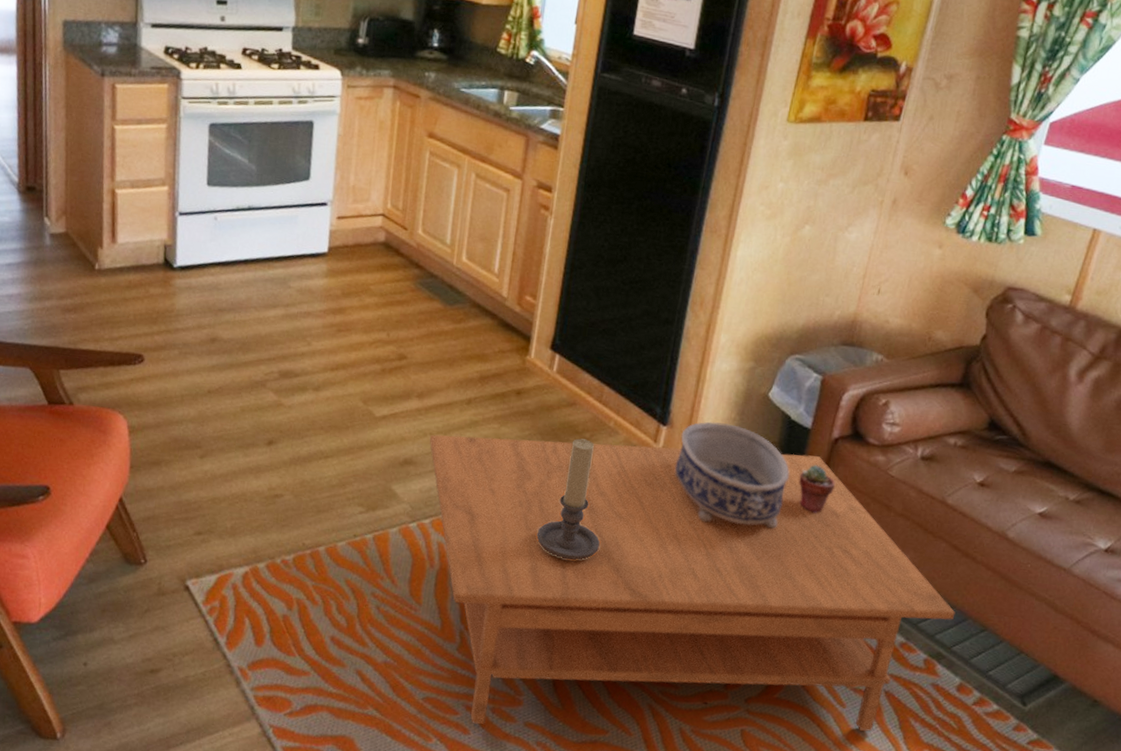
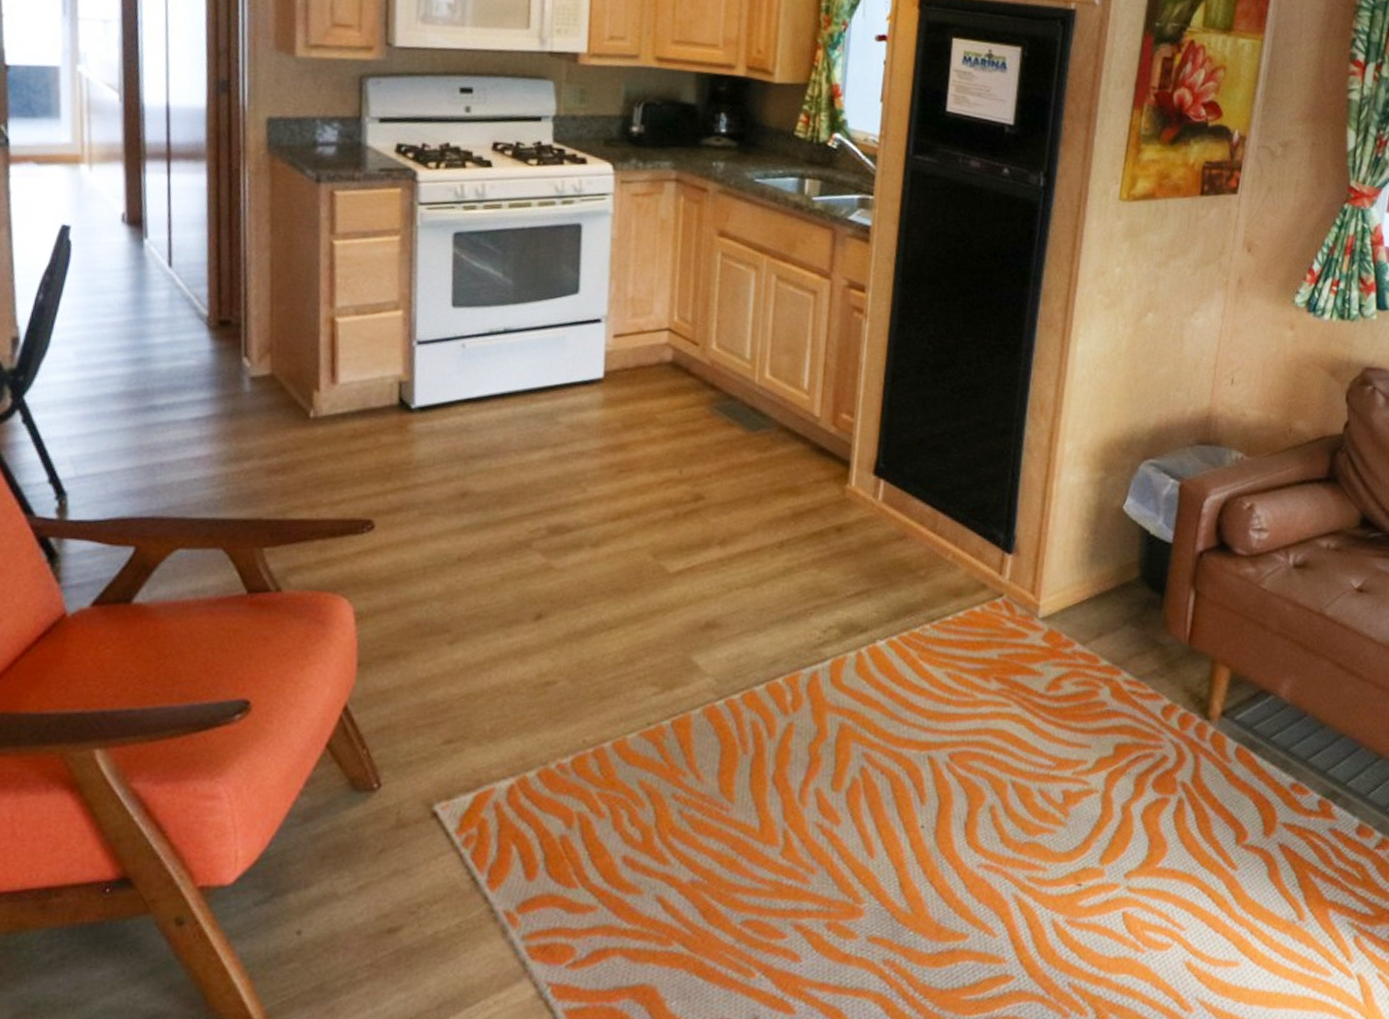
coffee table: present [429,434,956,732] -> none [735,574,1347,947]
candle holder: present [536,438,600,560] -> none [869,578,944,726]
decorative bowl: present [675,421,789,529] -> none [1025,545,1153,665]
potted succulent: present [799,464,835,514] -> none [1164,584,1204,642]

